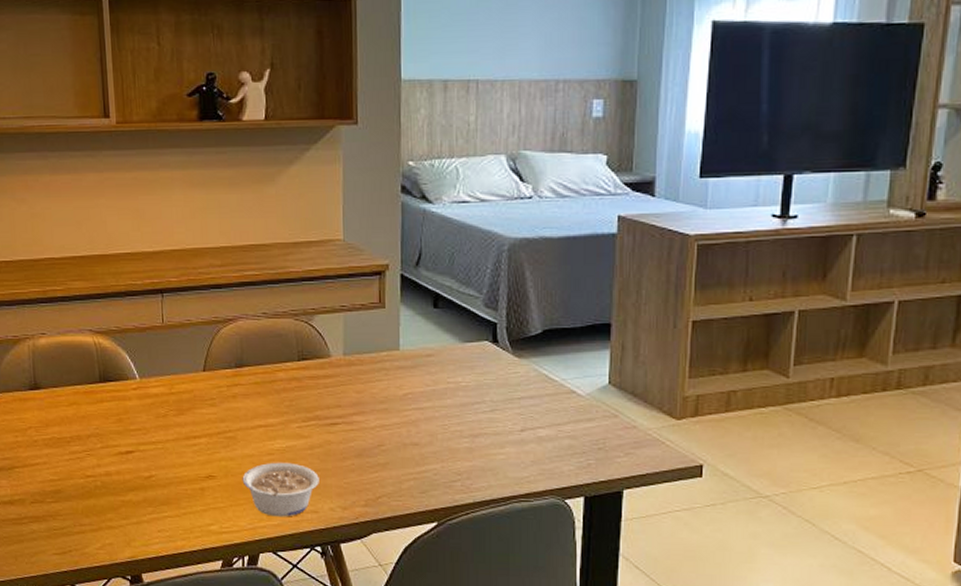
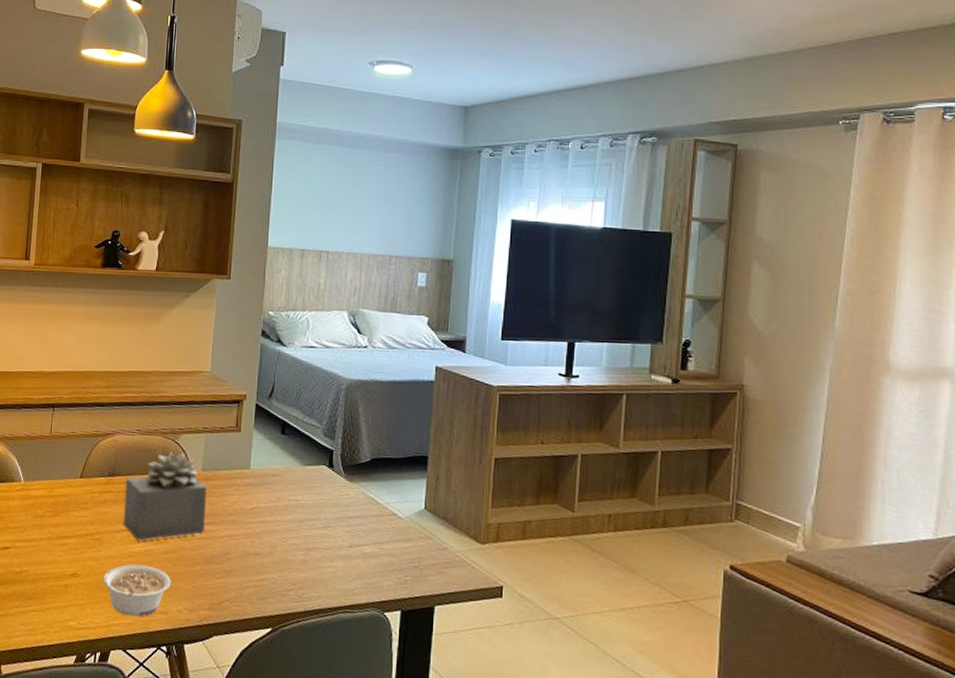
succulent plant: none [255,335,353,437] -> present [122,451,207,541]

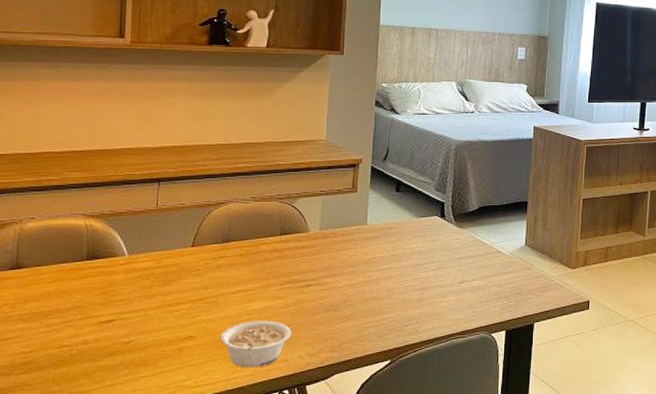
succulent plant: present [122,451,207,541] -> none [239,214,325,299]

